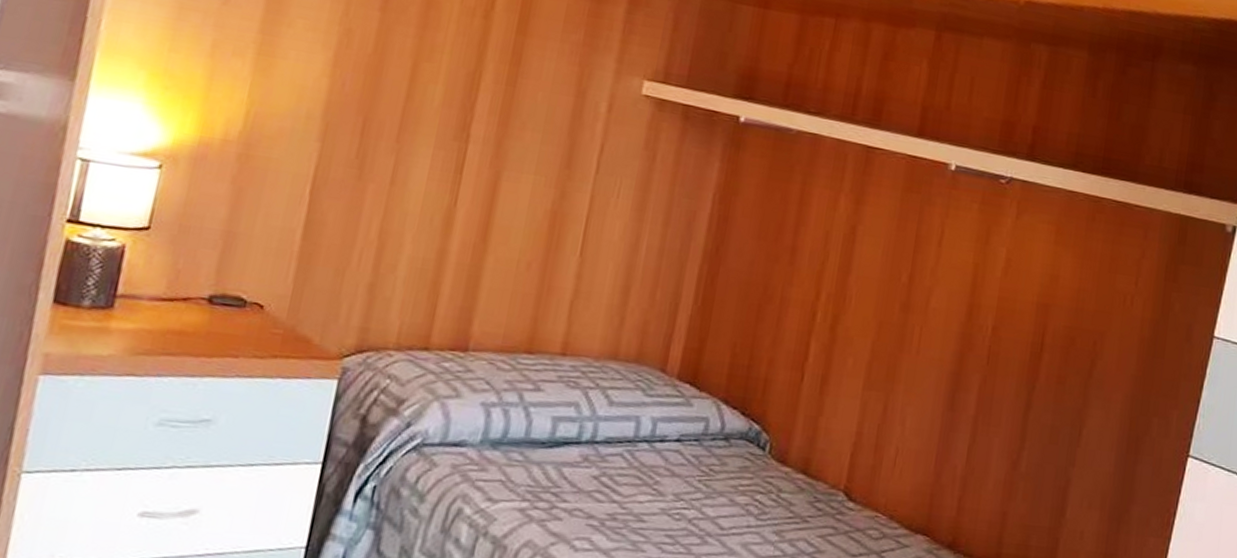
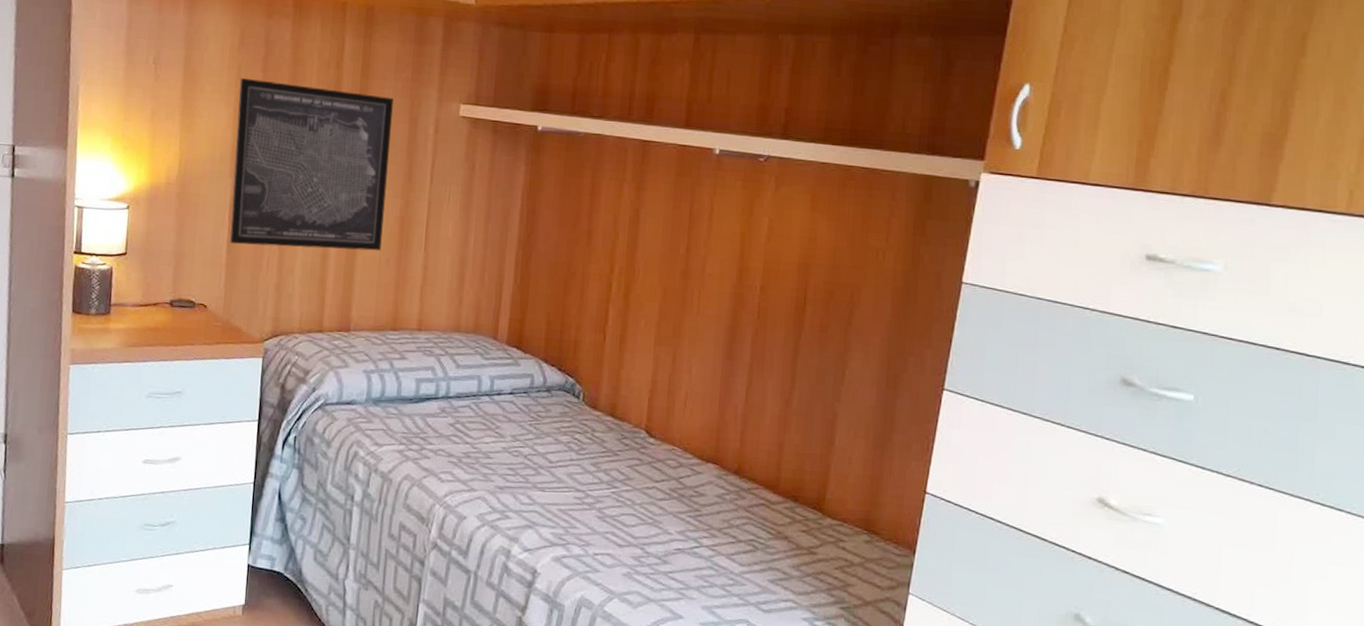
wall art: none [308,15,557,252] -> present [230,77,393,251]

